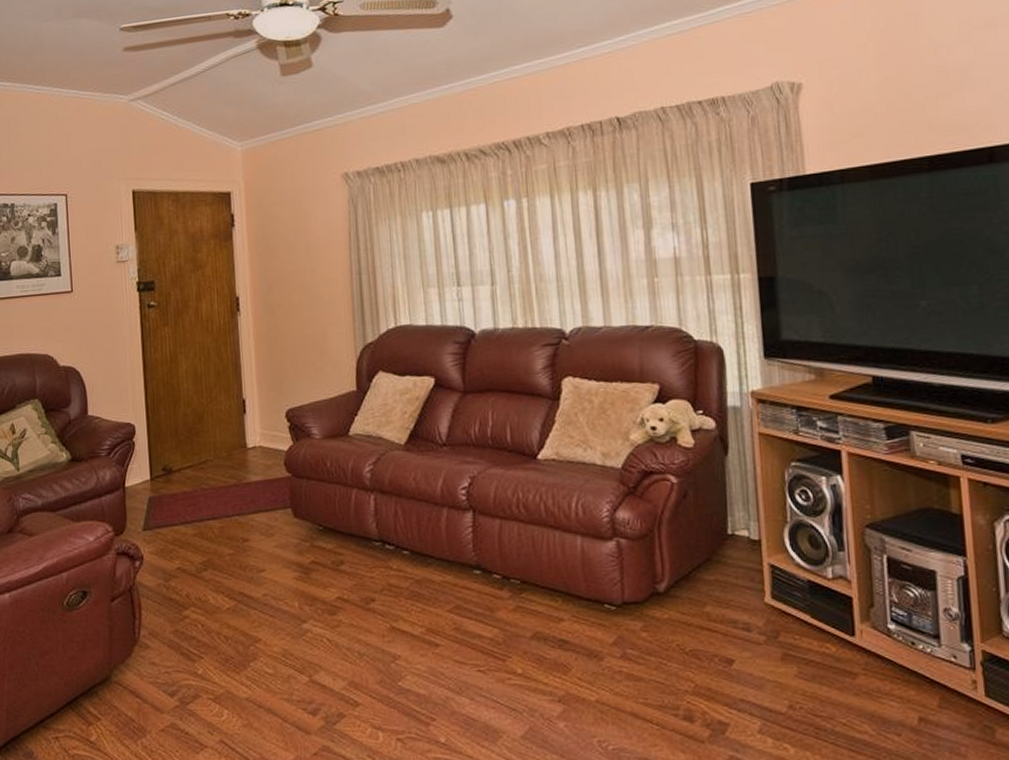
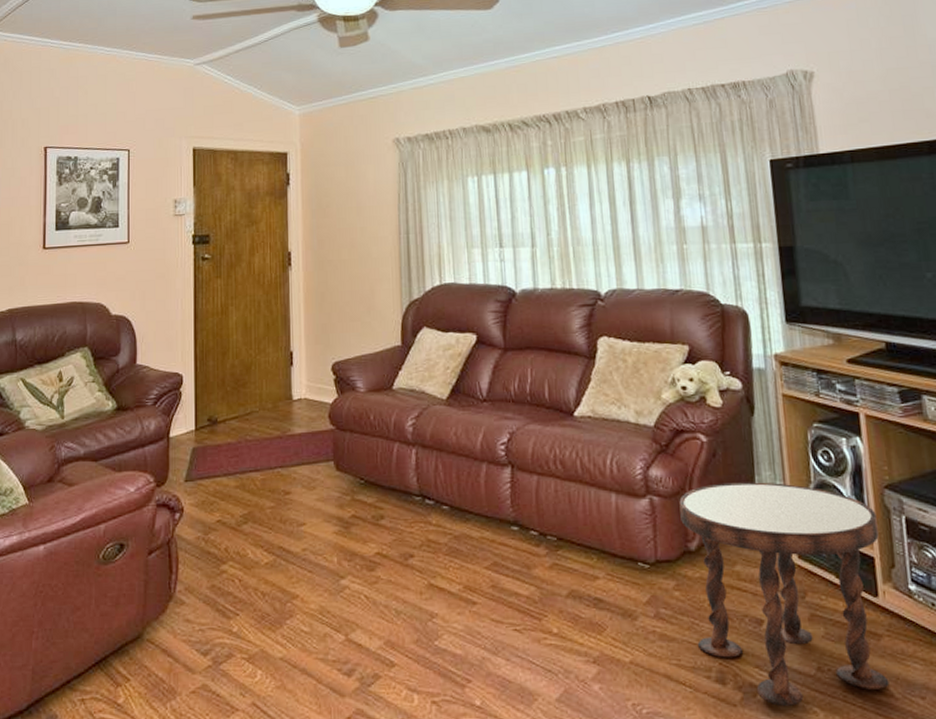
side table: none [647,523,864,742] -> present [679,482,889,706]

